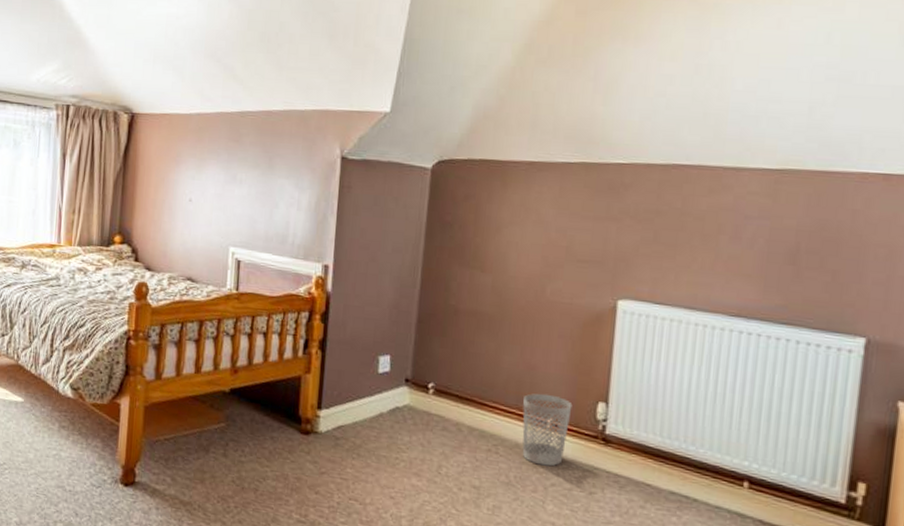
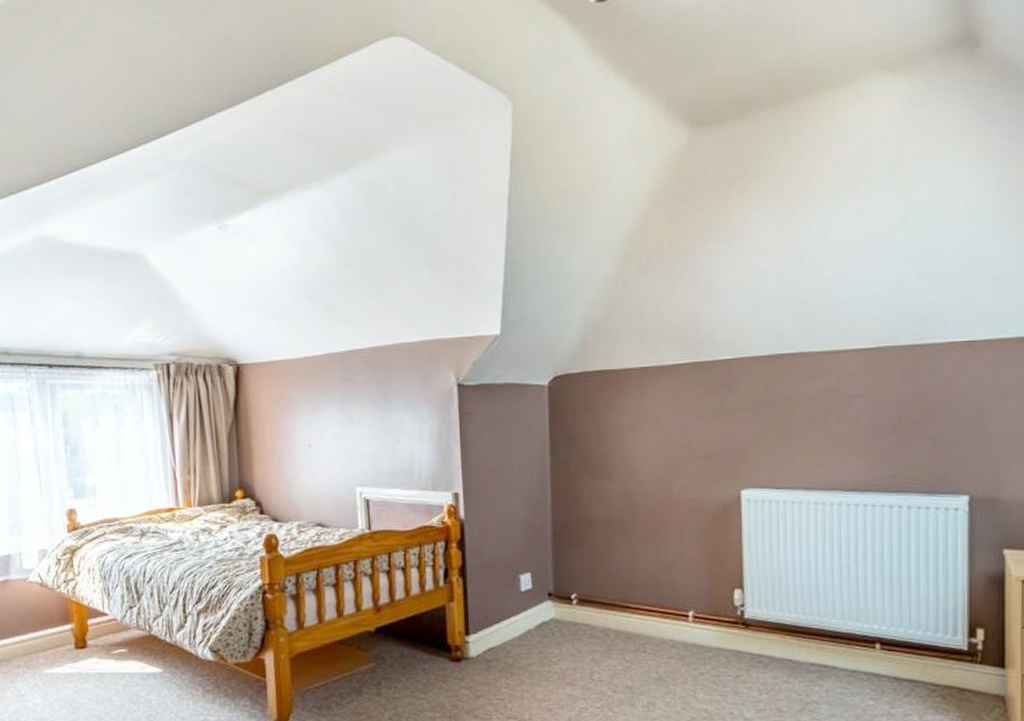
wastebasket: present [522,393,573,467] -> none [664,588,711,657]

